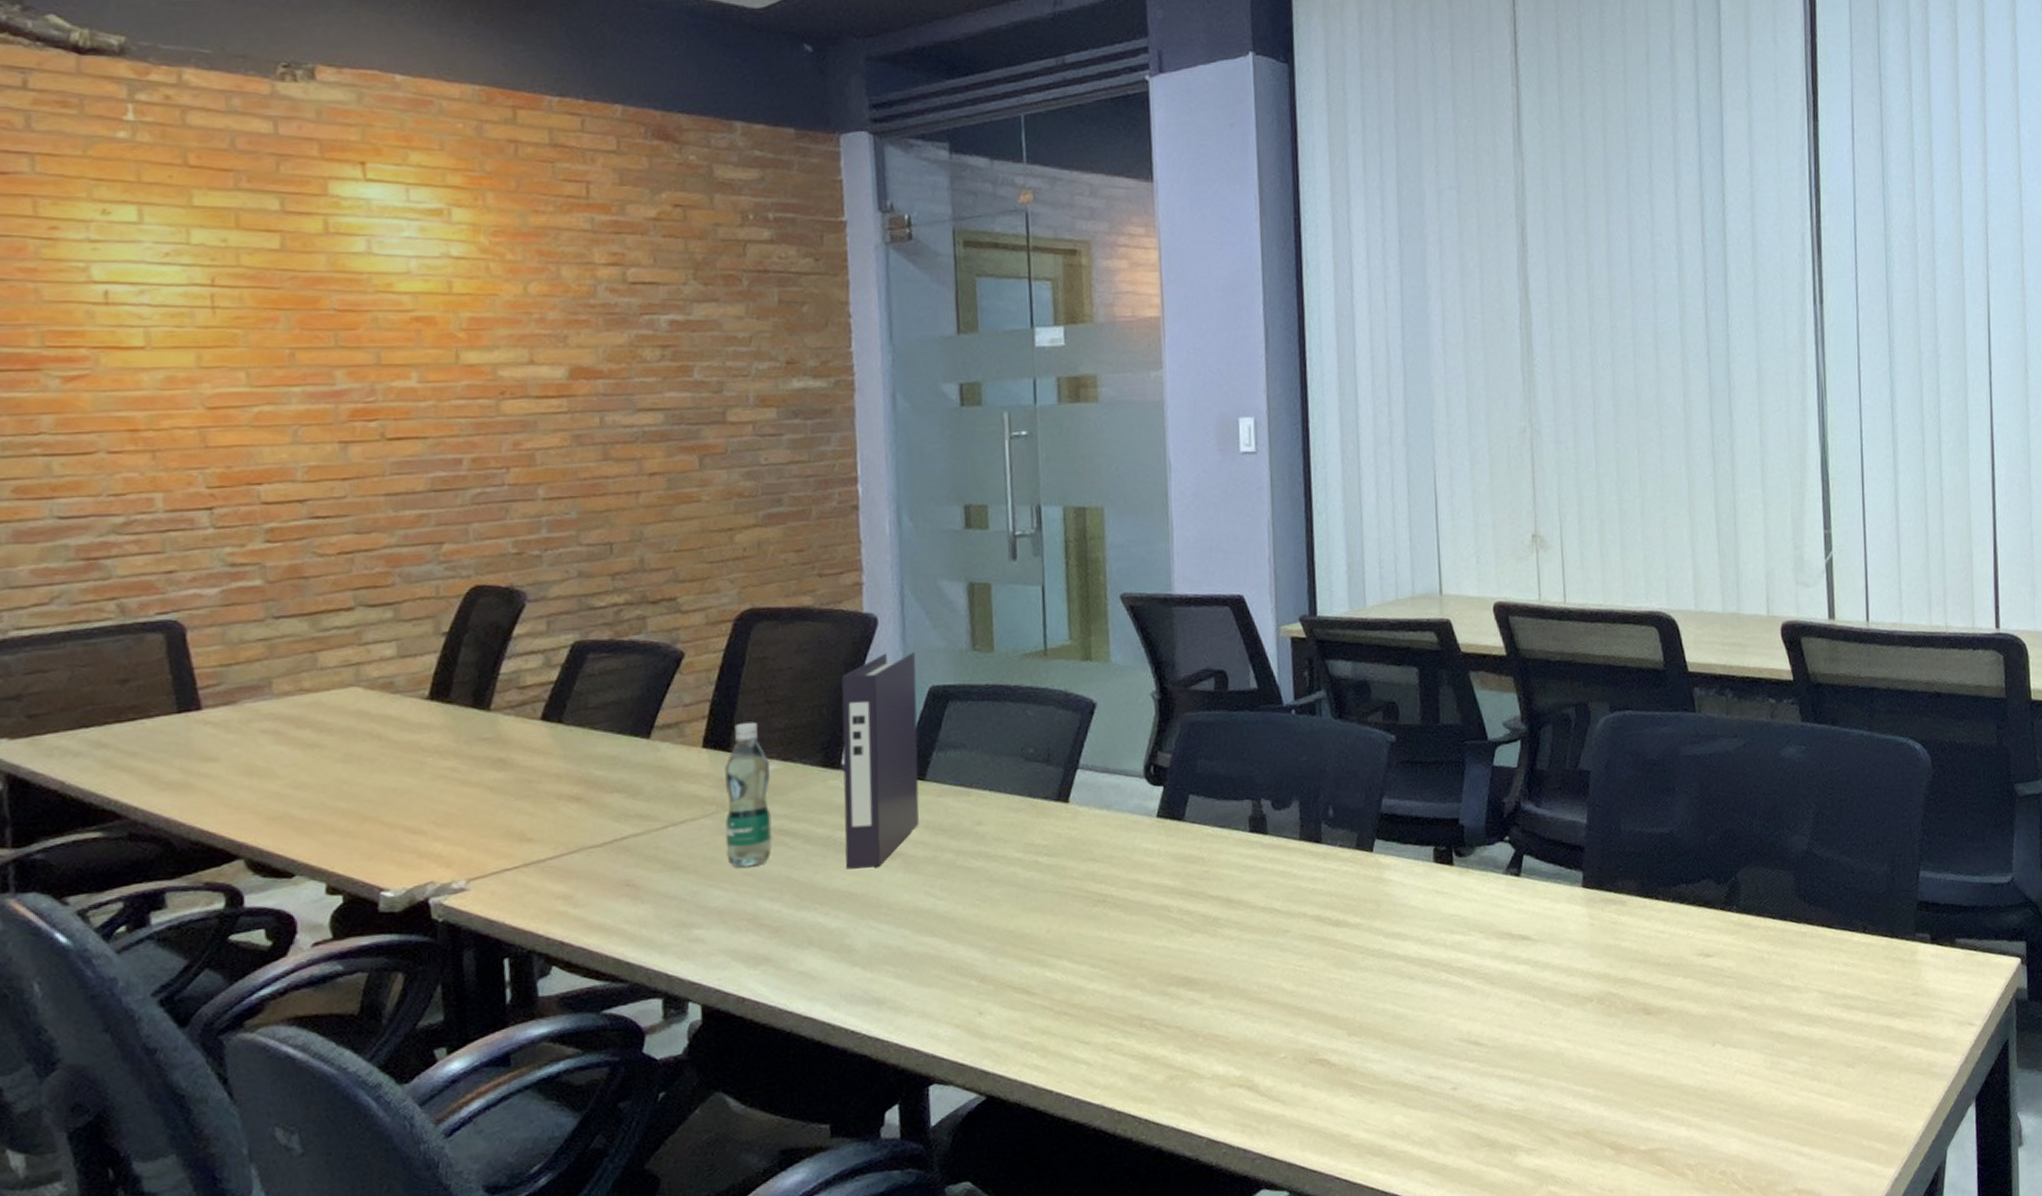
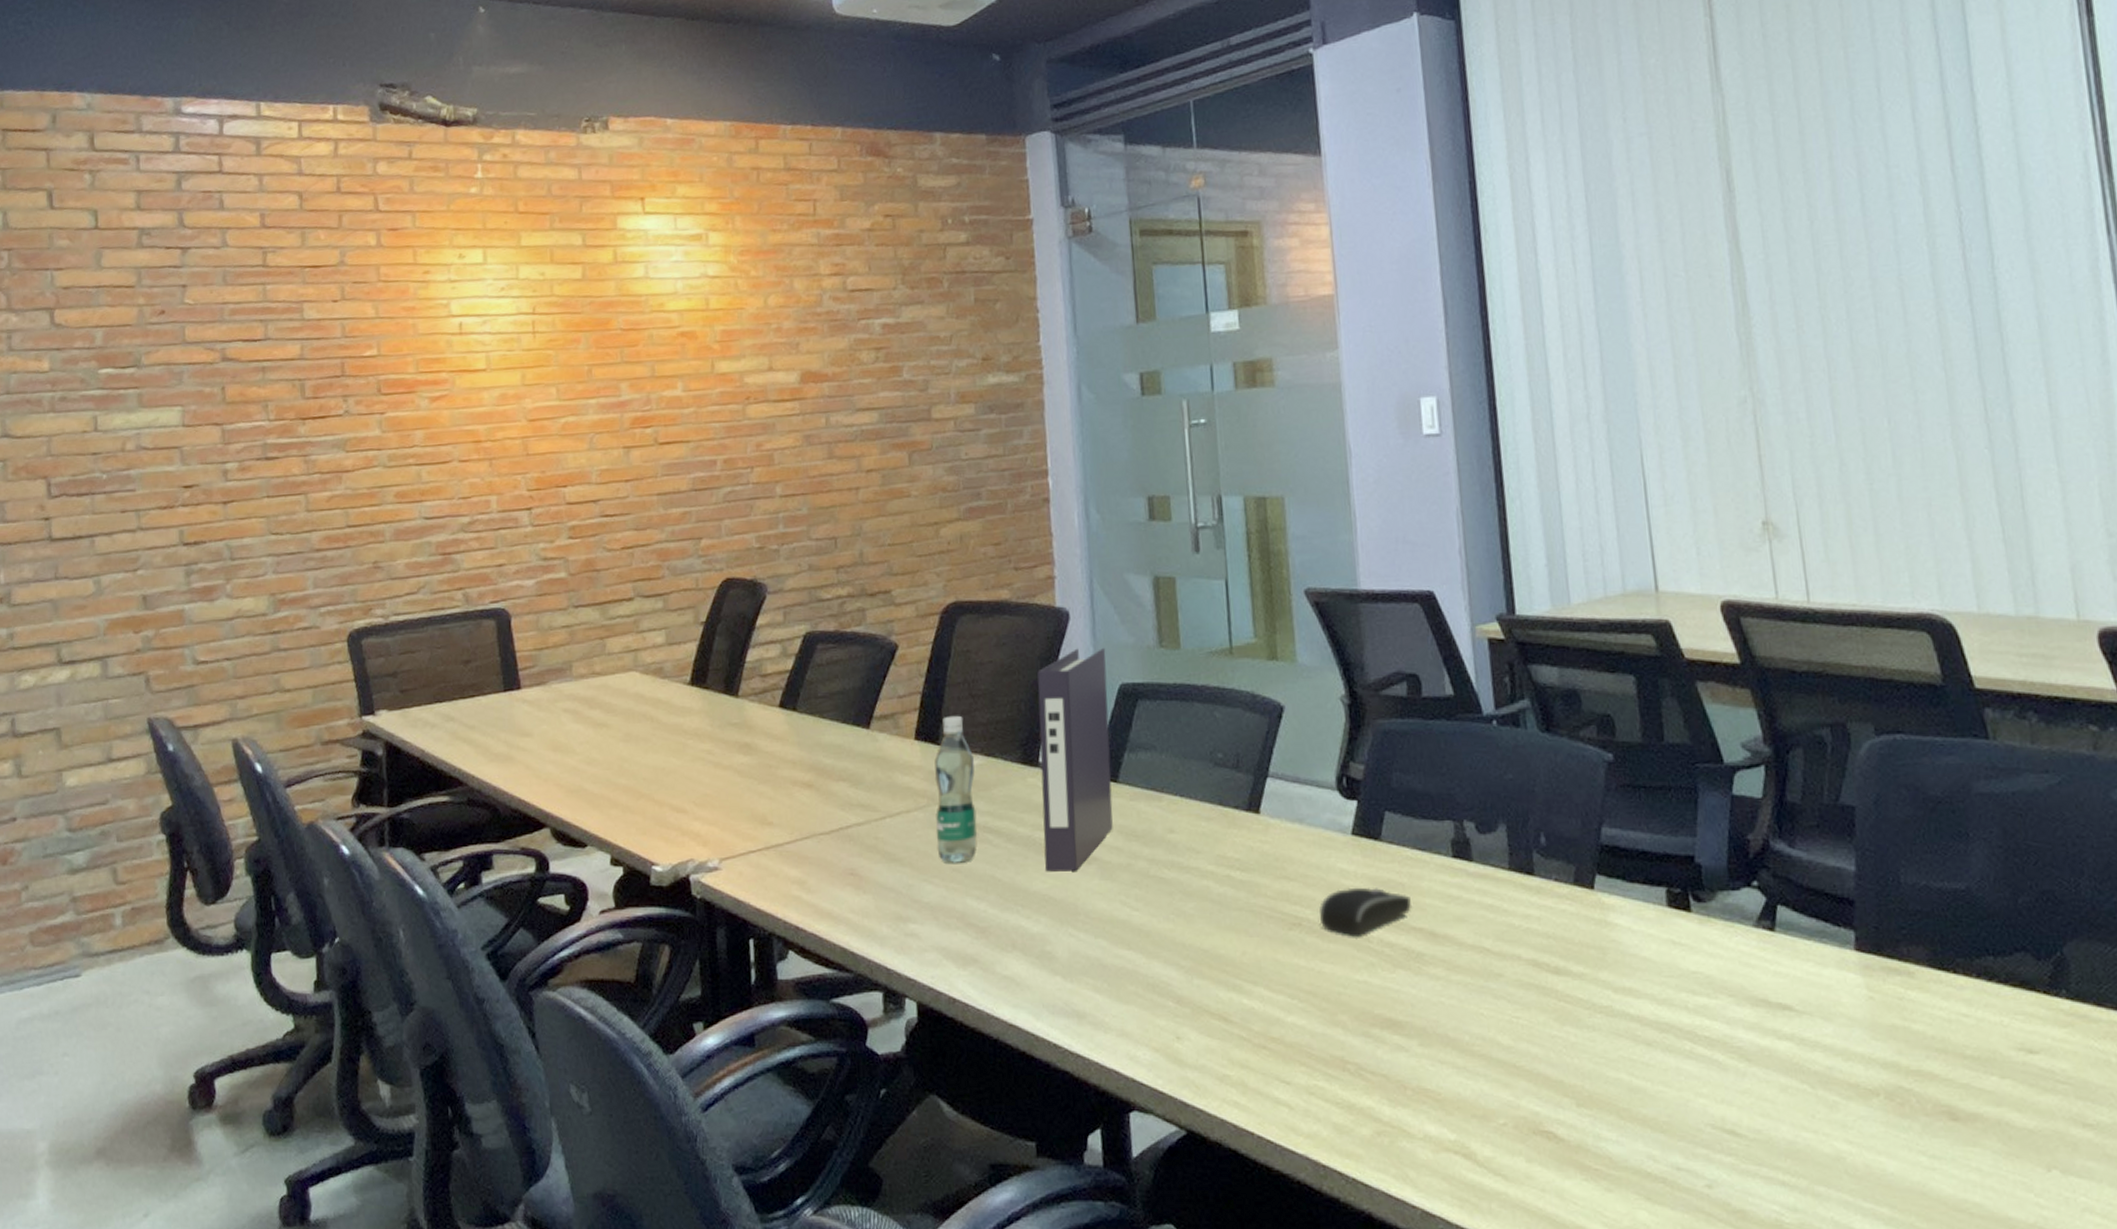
computer mouse: none [1124,863,1211,908] -> present [1319,887,1413,937]

